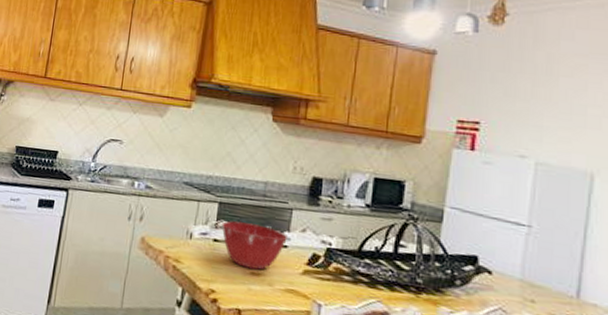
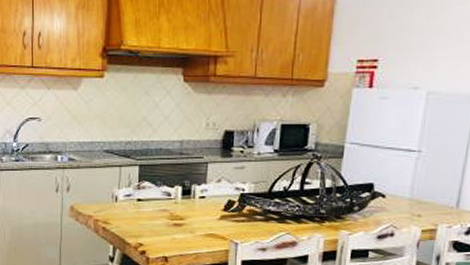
mixing bowl: present [222,221,289,270] -> none [144,181,206,221]

